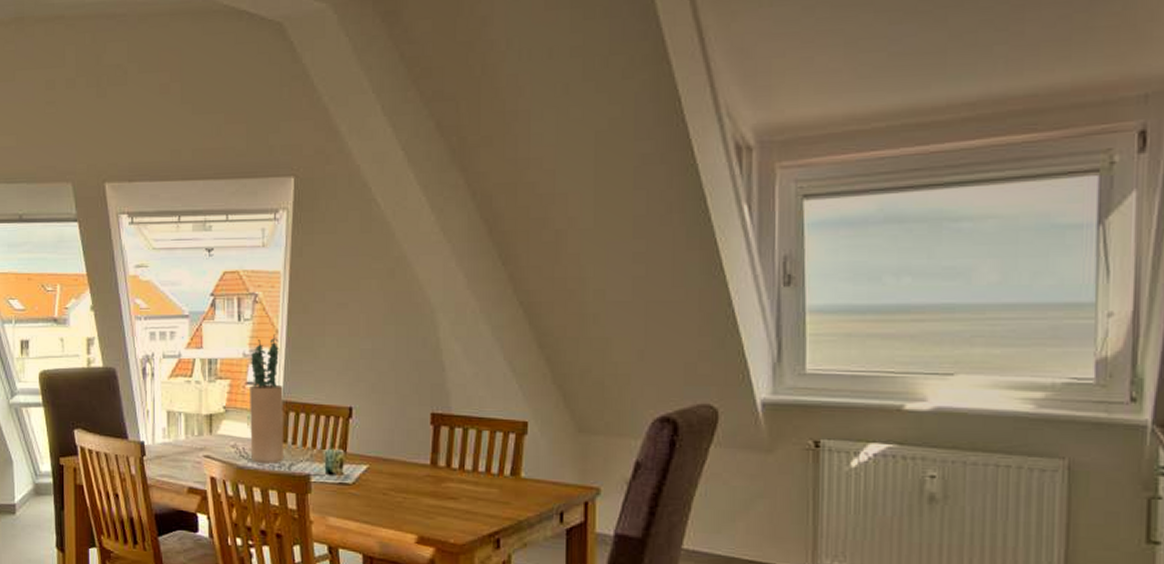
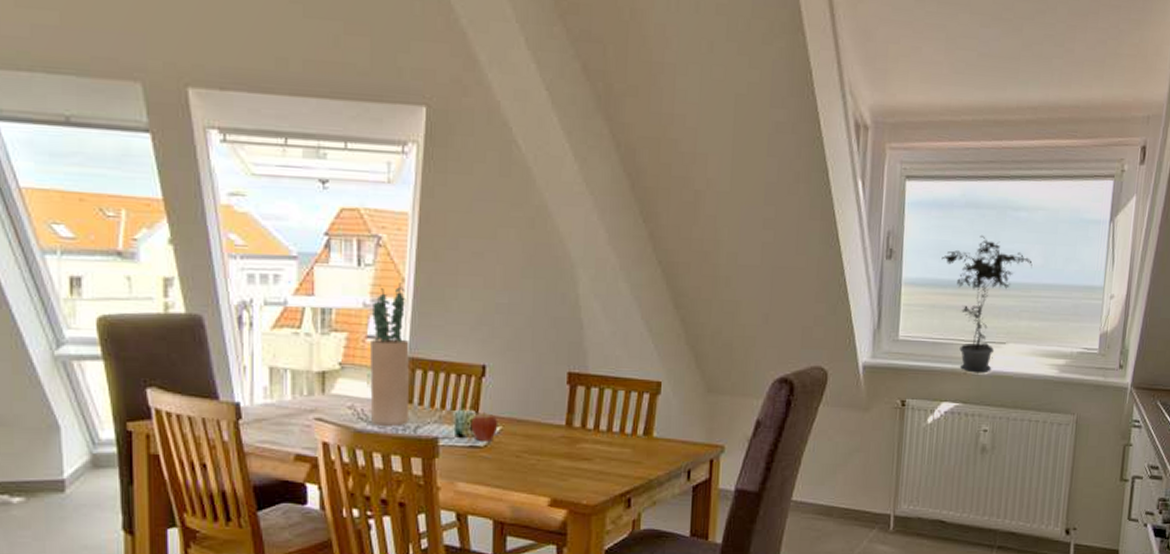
fruit: none [340,450,365,479] -> present [470,411,498,441]
potted plant: none [856,252,985,410] -> present [941,234,1033,374]

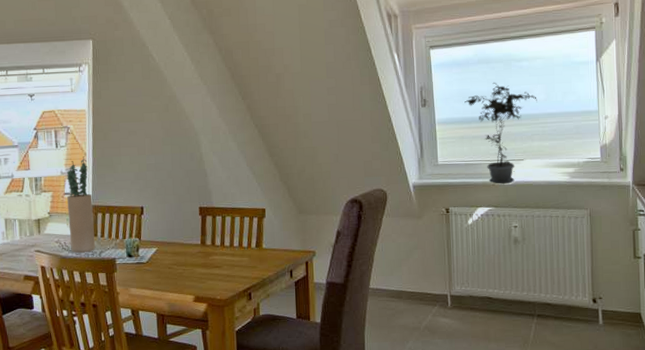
fruit: present [470,411,498,441] -> none [136,238,155,259]

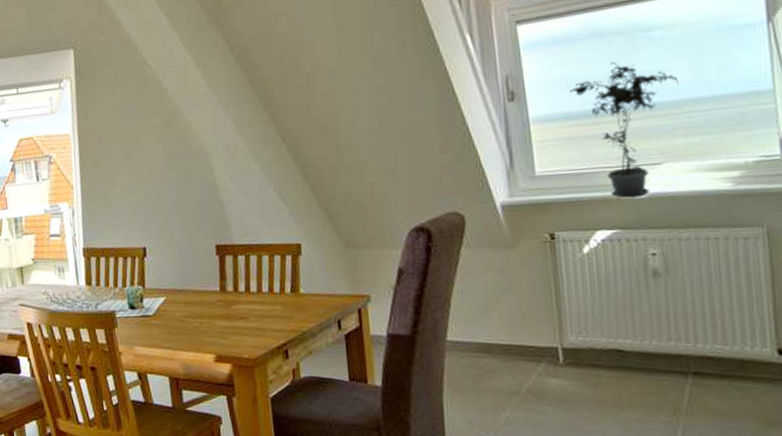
vase: present [67,156,96,254] -> none [51,189,91,307]

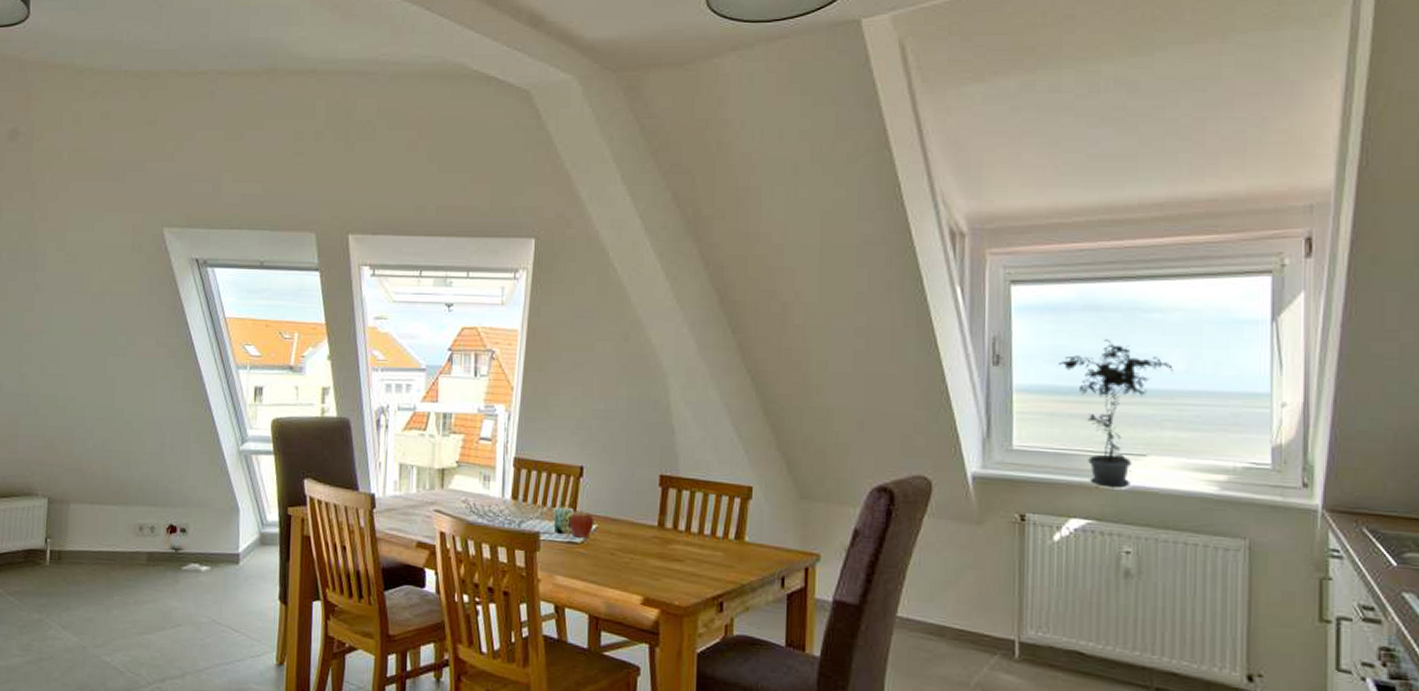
fruit: none [139,285,163,311] -> present [569,509,594,538]

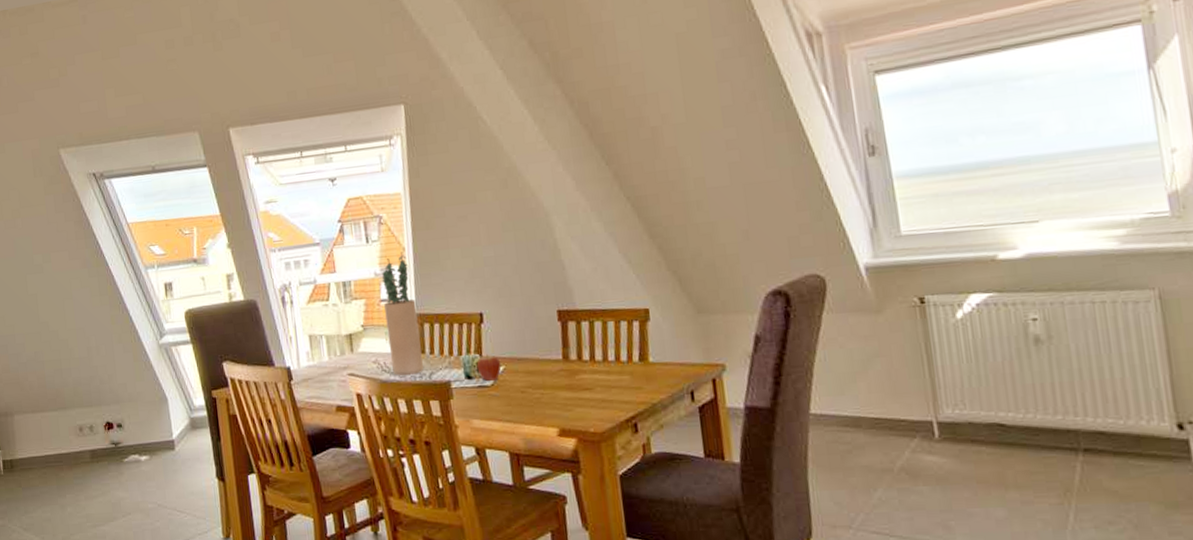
vase: none [481,391,516,521] -> present [382,252,424,377]
potted plant: present [1059,338,1173,488] -> none [935,112,1054,259]

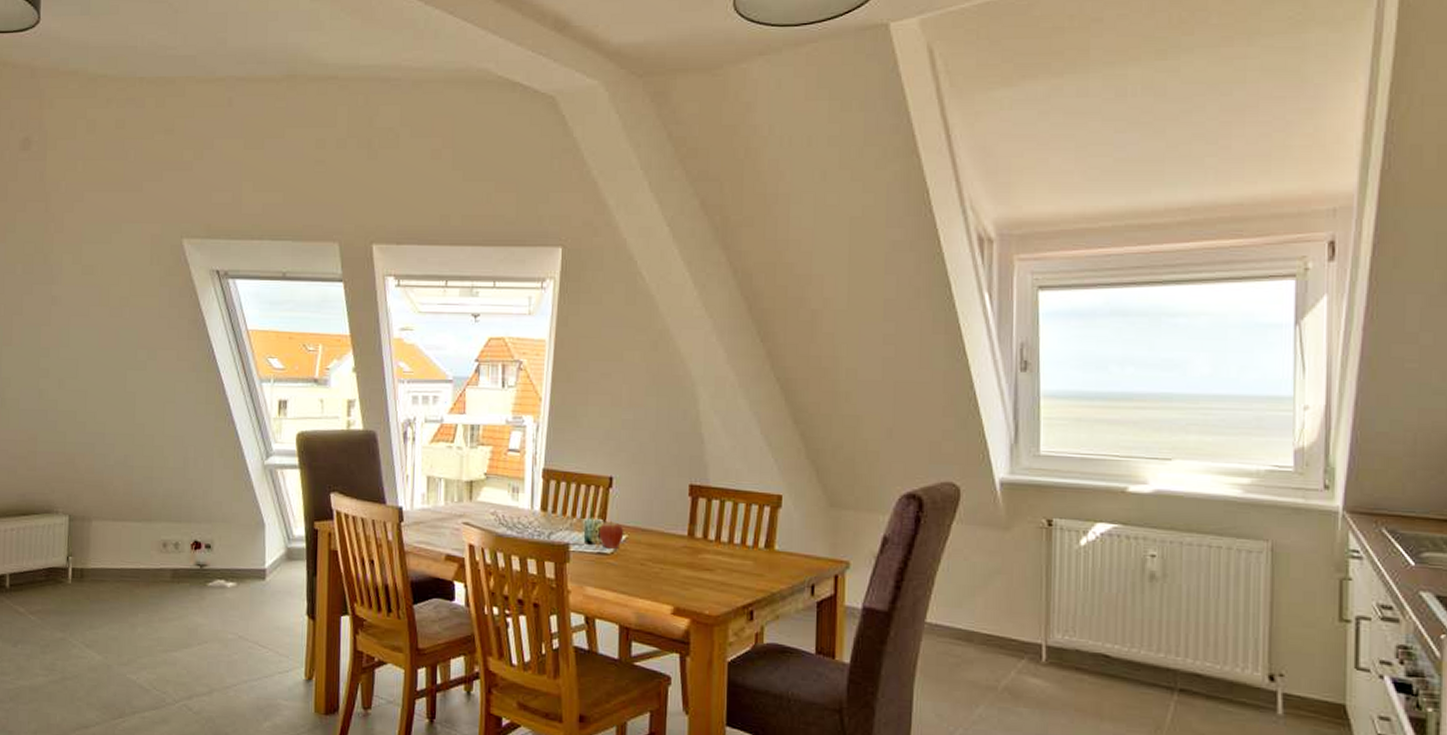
vase: present [382,252,424,377] -> none [510,402,545,533]

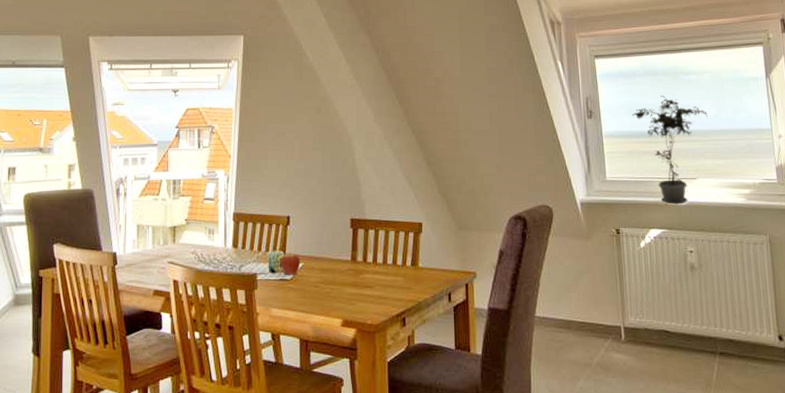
potted plant: none [1086,343,1198,492] -> present [632,95,708,204]

